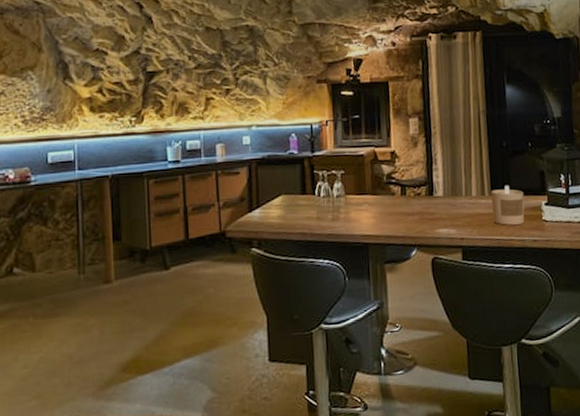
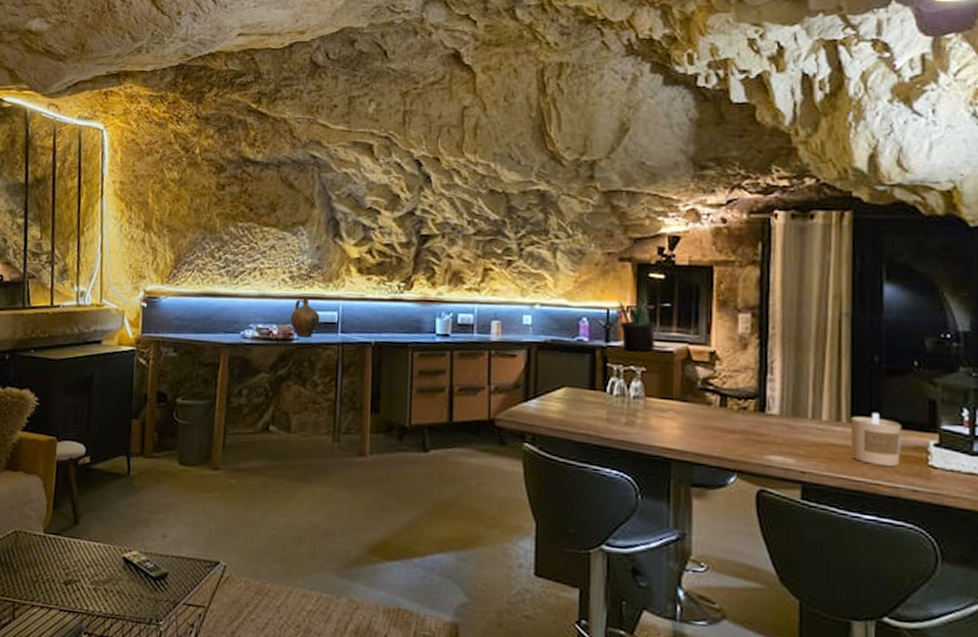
ceramic jug: none [26,140,57,179] -> present [290,298,320,338]
planter: none [319,114,350,158] -> present [619,299,656,352]

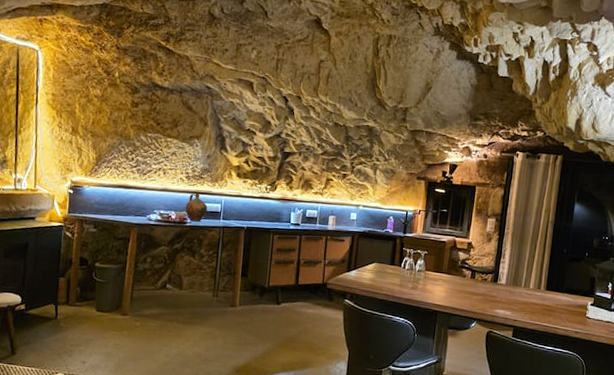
planter: present [619,299,656,352] -> none [414,205,437,241]
candle: present [850,412,902,468] -> none [544,284,574,318]

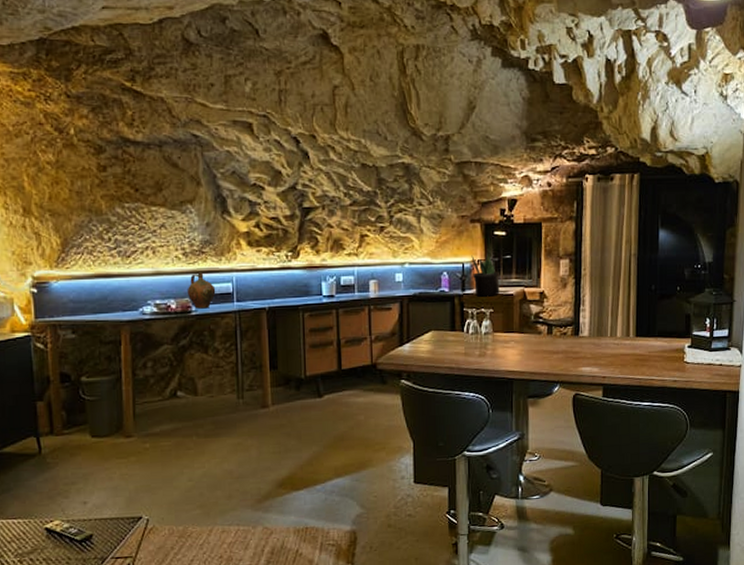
planter: none [414,205,437,241] -> present [471,254,500,297]

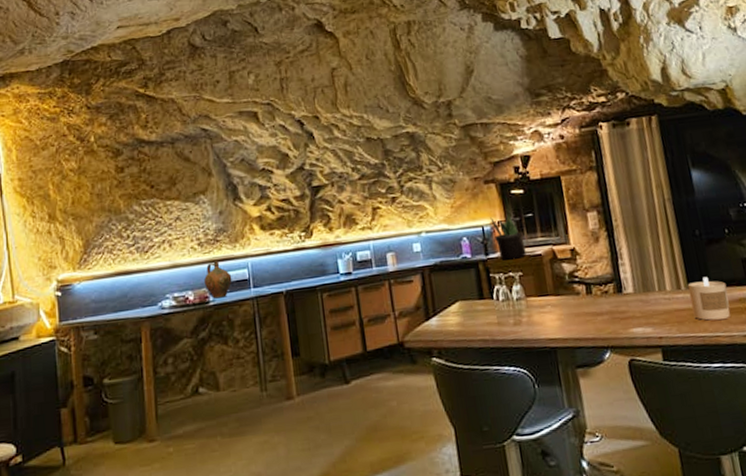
candle: none [635,327,668,366] -> present [687,276,731,321]

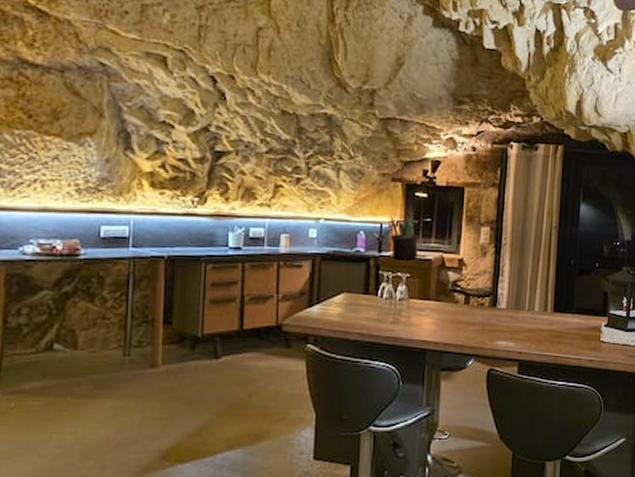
ceramic jug: present [203,261,233,299] -> none [76,212,110,253]
candle: present [687,276,731,321] -> none [552,303,586,344]

